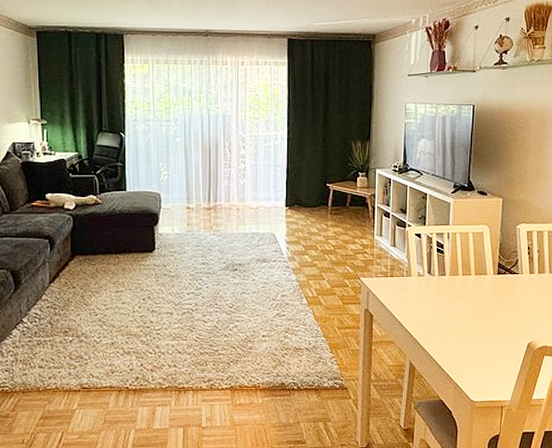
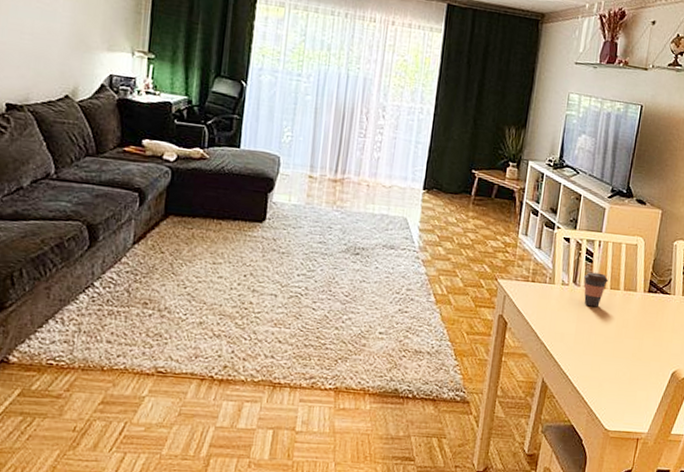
coffee cup: none [438,262,459,293] -> present [584,272,608,307]

